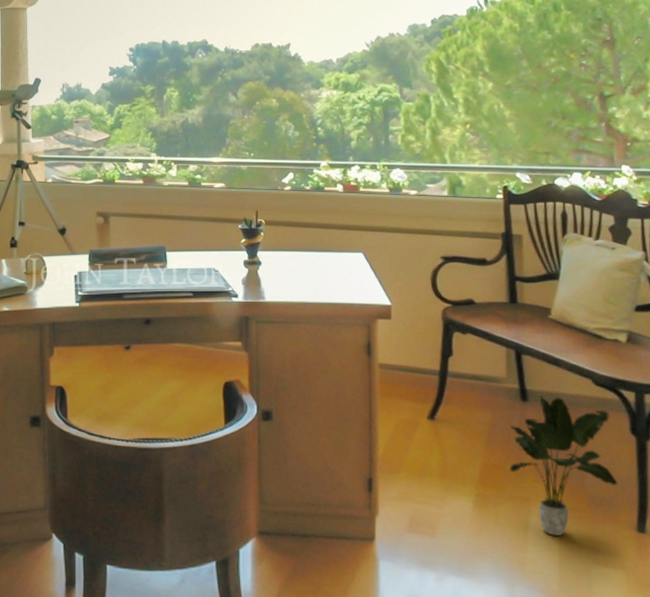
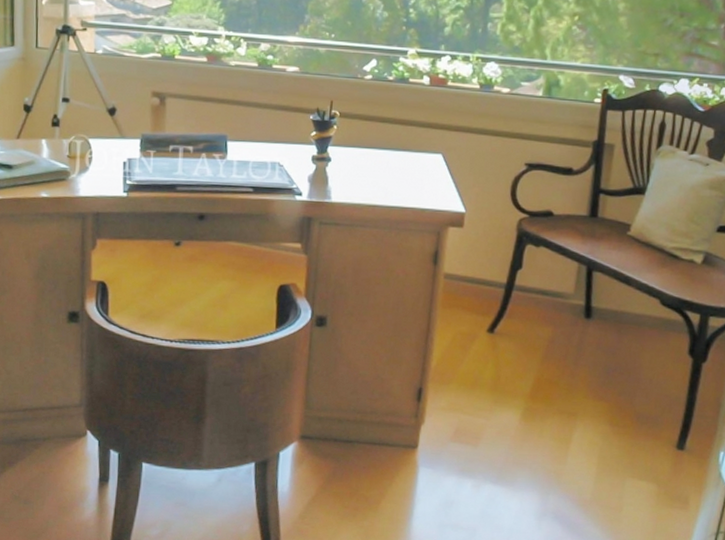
potted plant: present [510,396,618,537] -> none [562,313,671,451]

